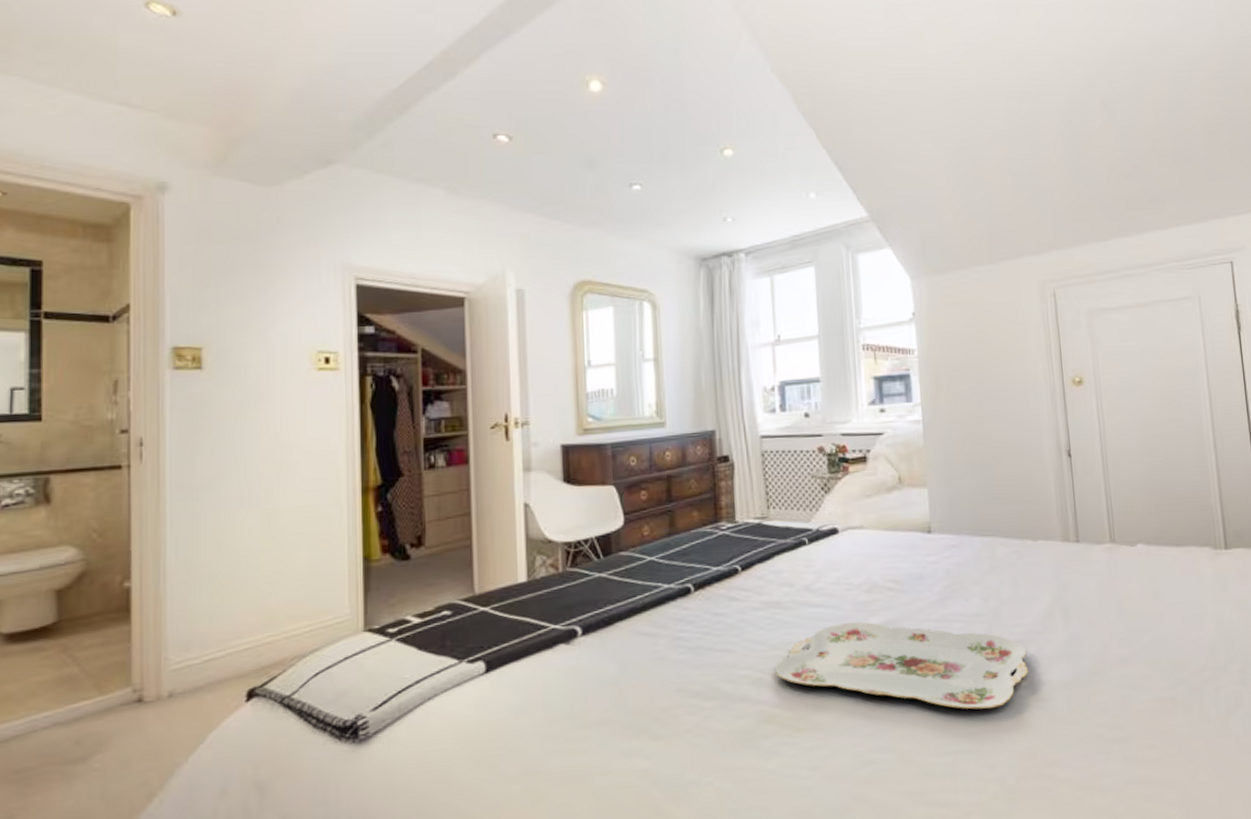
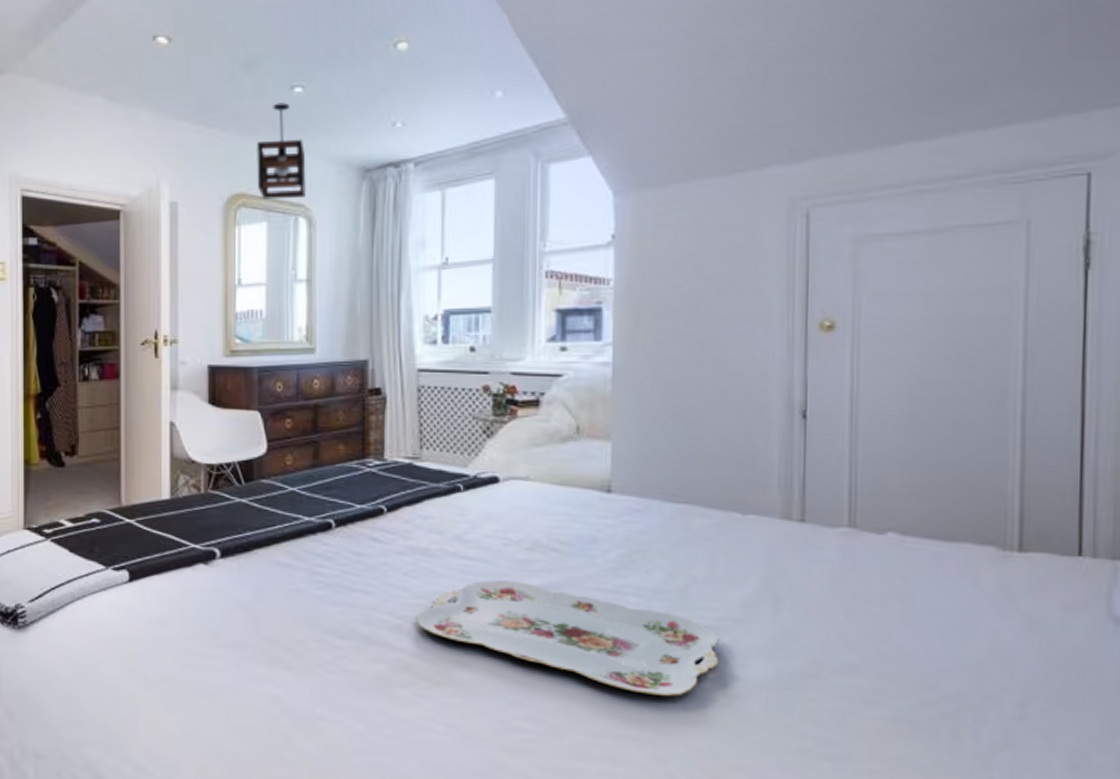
pendant light: none [599,198,649,286] -> present [256,102,306,200]

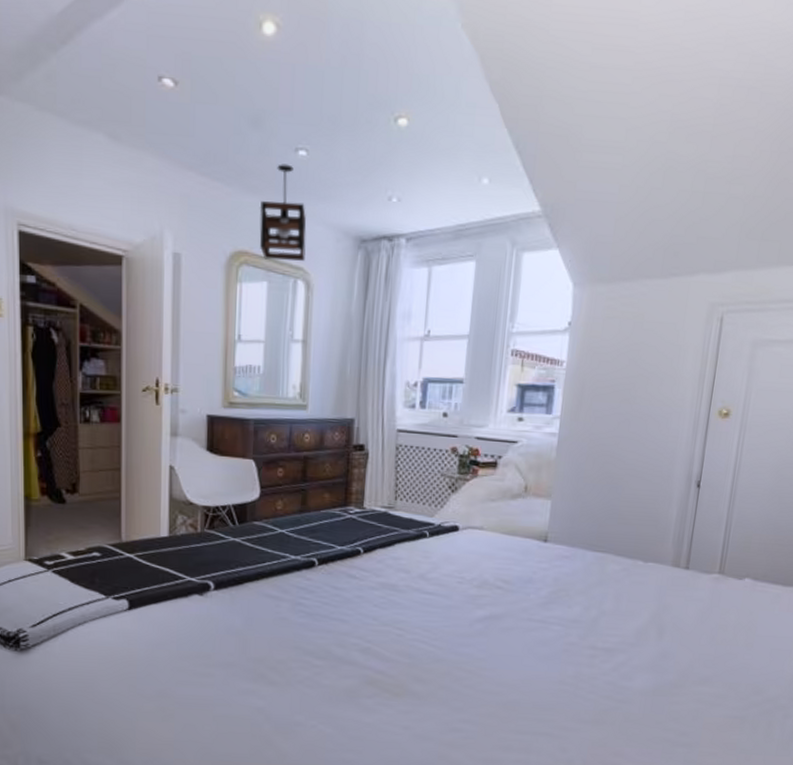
serving tray: present [417,580,719,696] -> none [383,611,616,702]

